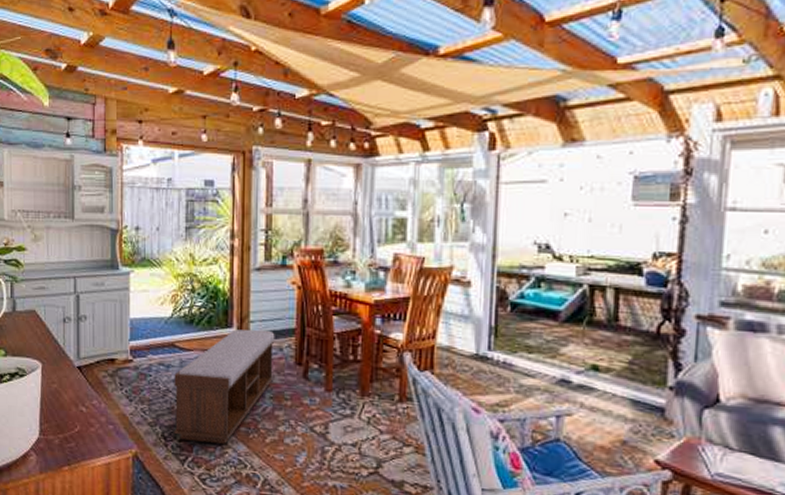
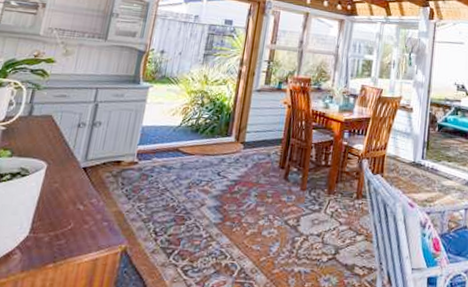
bench: present [174,329,275,444] -> none [165,138,266,237]

